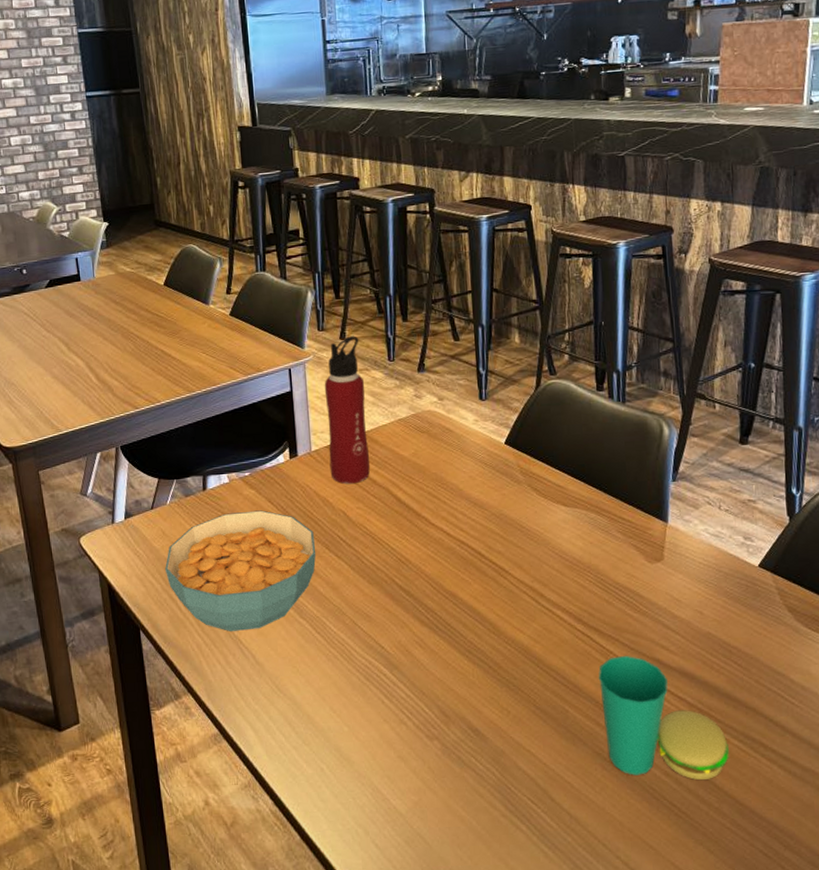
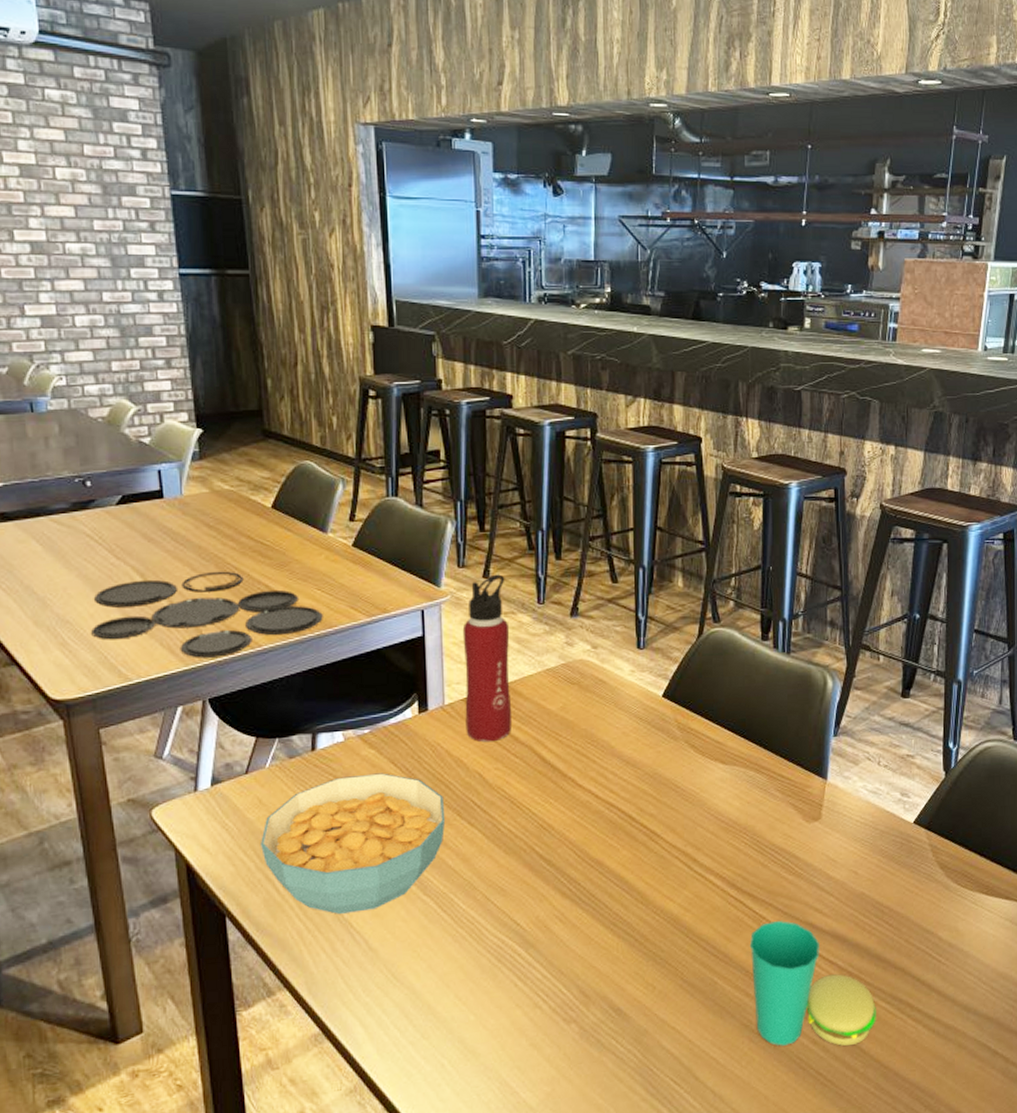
plate: none [30,339,208,413] -> present [91,571,323,658]

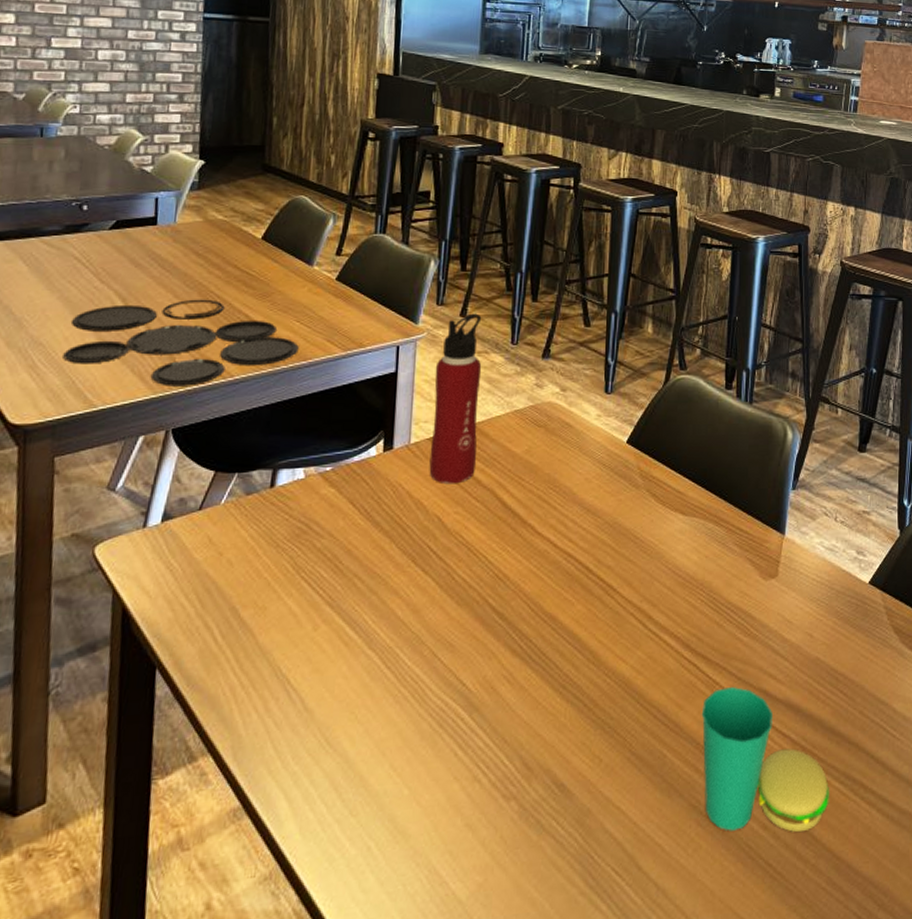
cereal bowl: present [259,773,446,914] -> none [203,513,400,668]

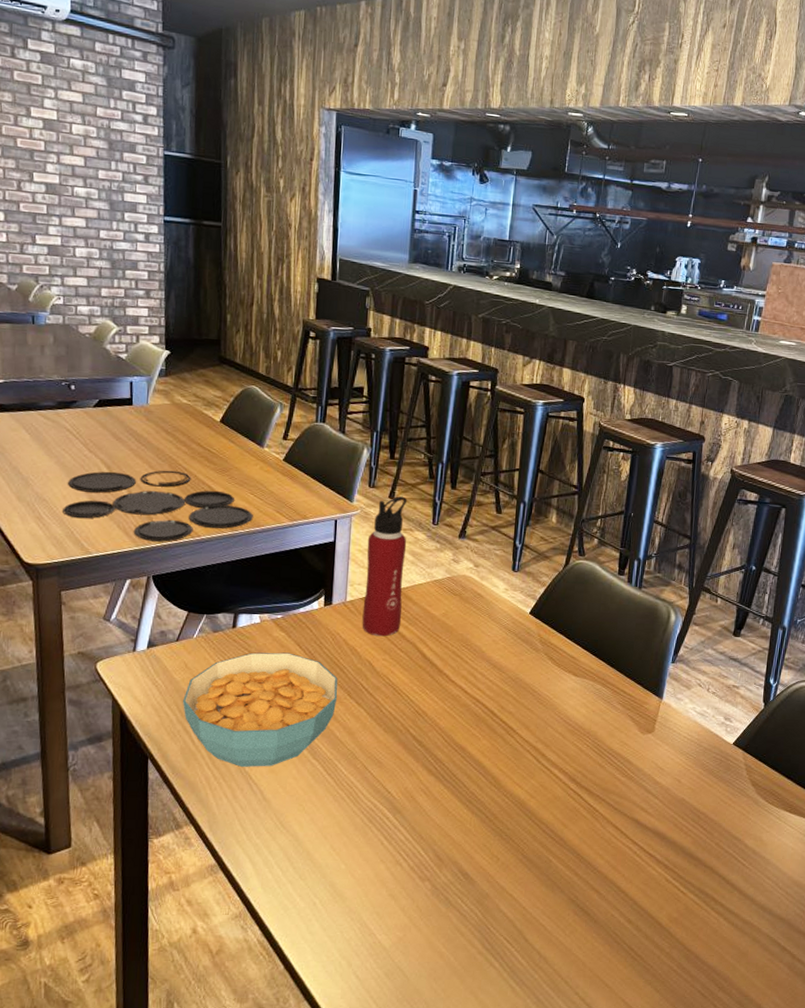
cereal bowl: none [203,513,400,668] -> present [182,652,338,767]
cup: present [701,686,829,833] -> none [581,814,685,928]

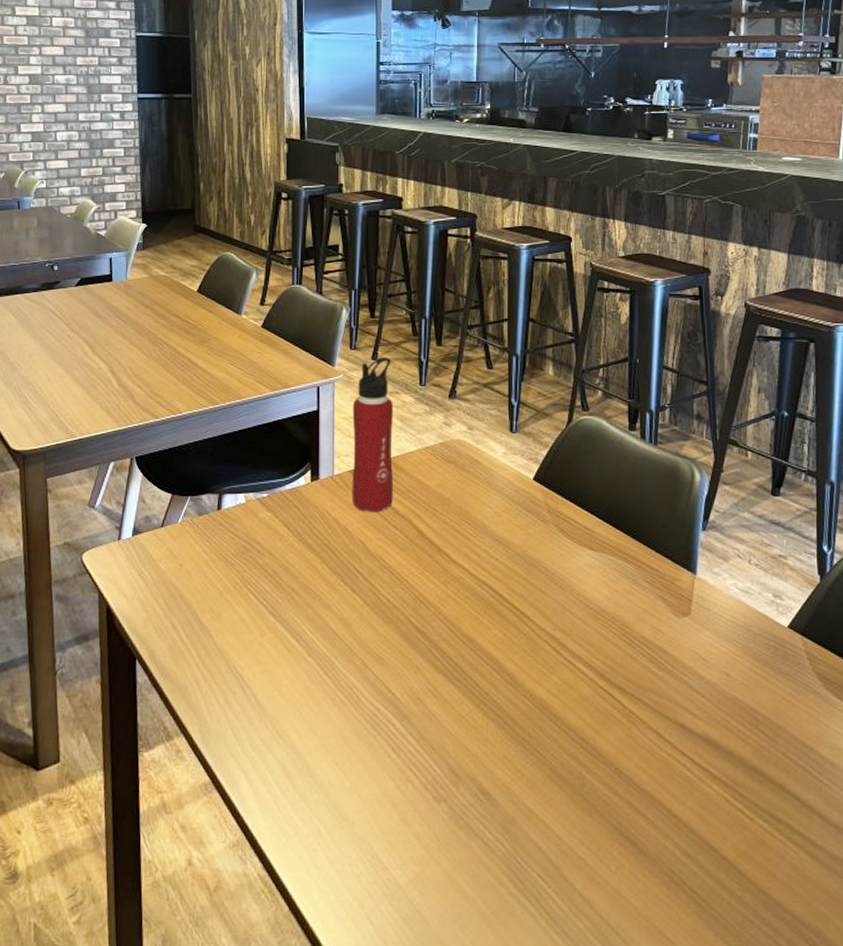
plate: present [63,470,253,542] -> none [48,345,234,420]
cereal bowl: present [182,652,338,767] -> none [169,535,331,667]

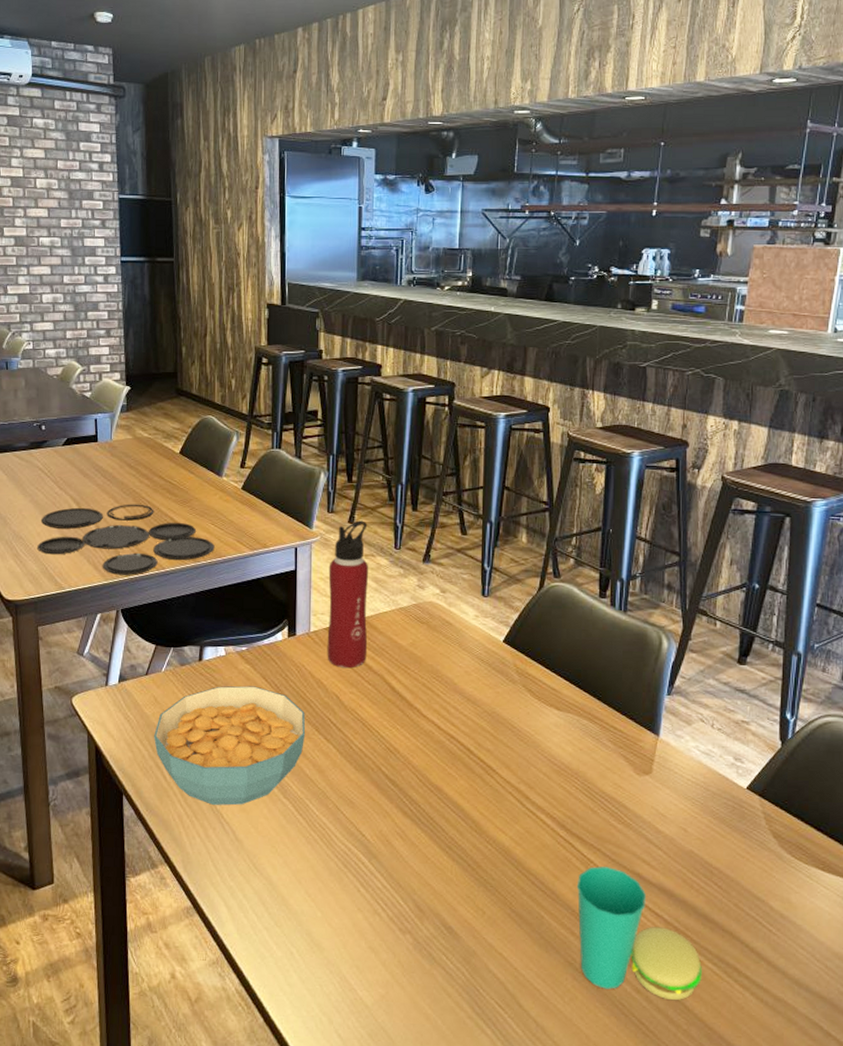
plate: none [48,345,234,420] -> present [37,504,215,575]
cereal bowl: none [169,535,331,667] -> present [153,686,306,806]
cup: none [618,717,753,864] -> present [576,866,702,1001]

